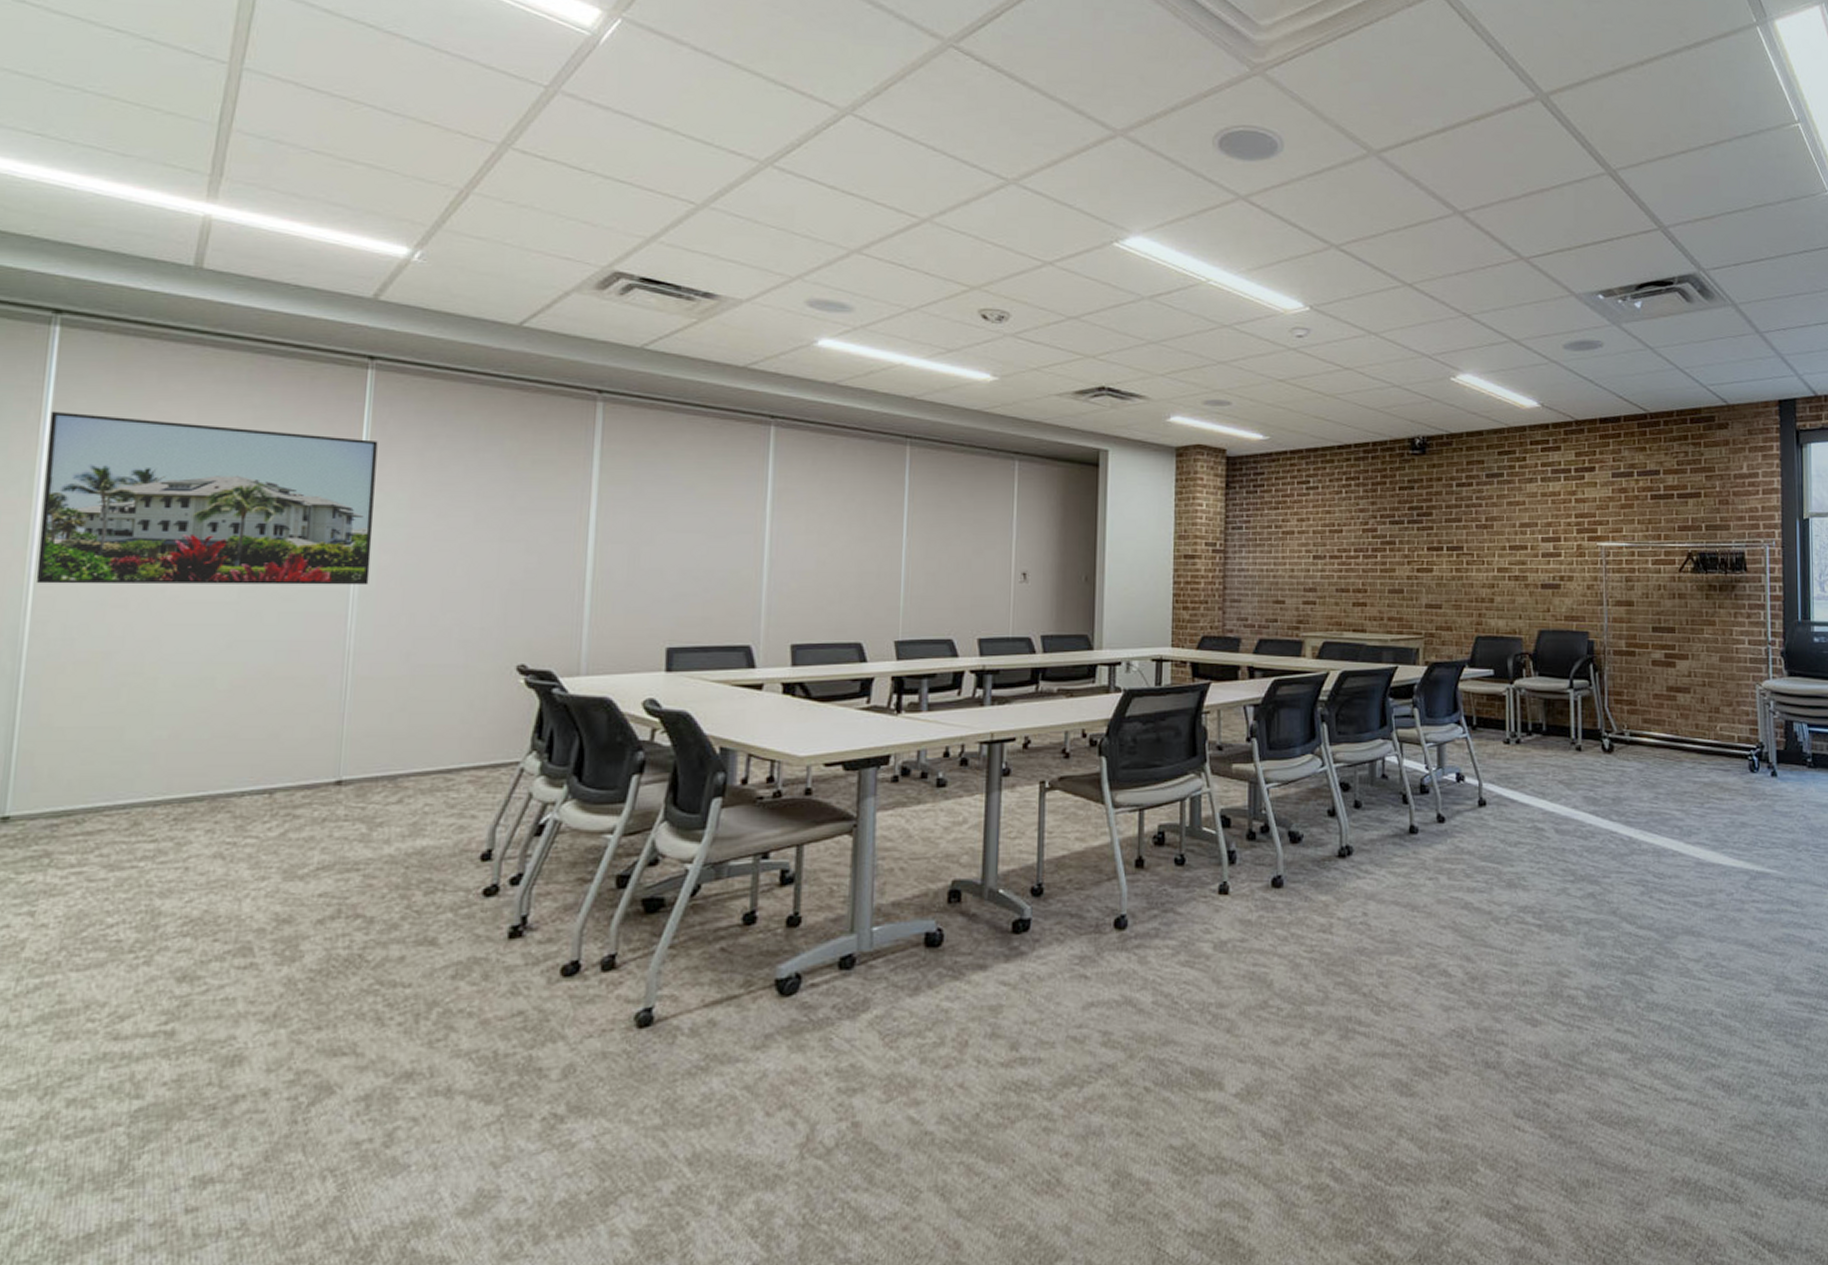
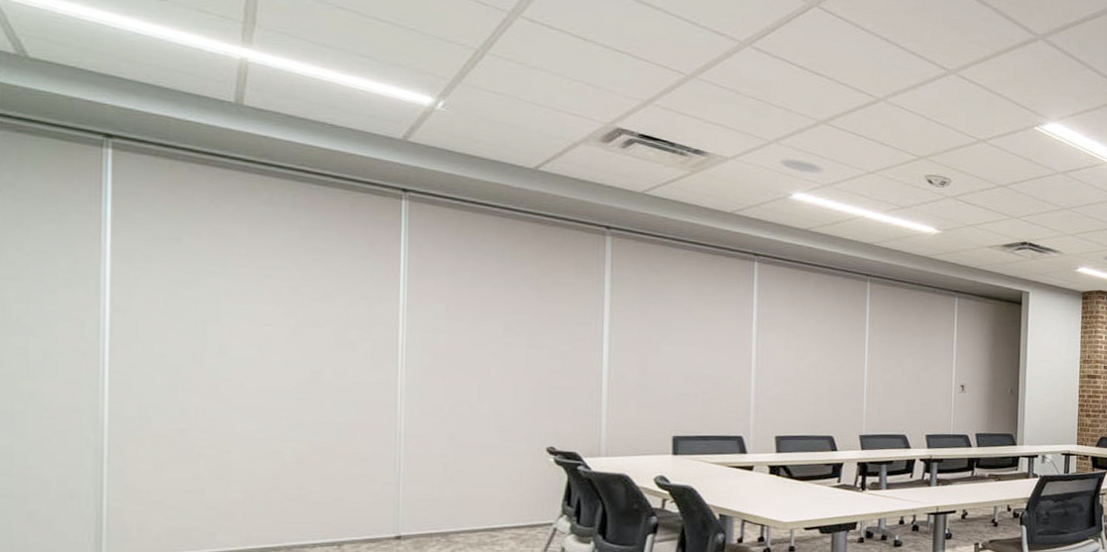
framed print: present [35,411,378,586] -> none [110,223,415,380]

